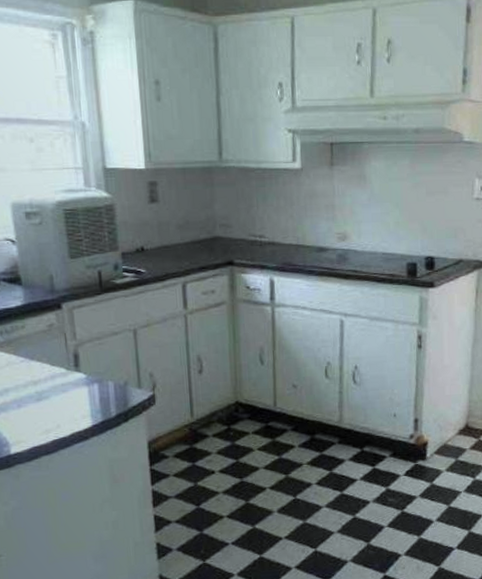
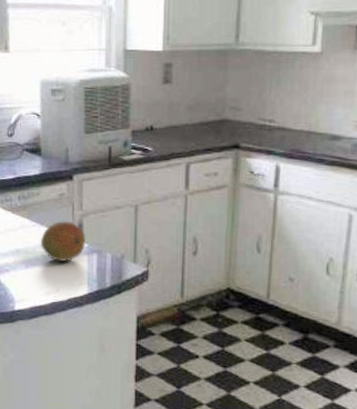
fruit: none [31,352,85,397] -> present [40,220,86,262]

